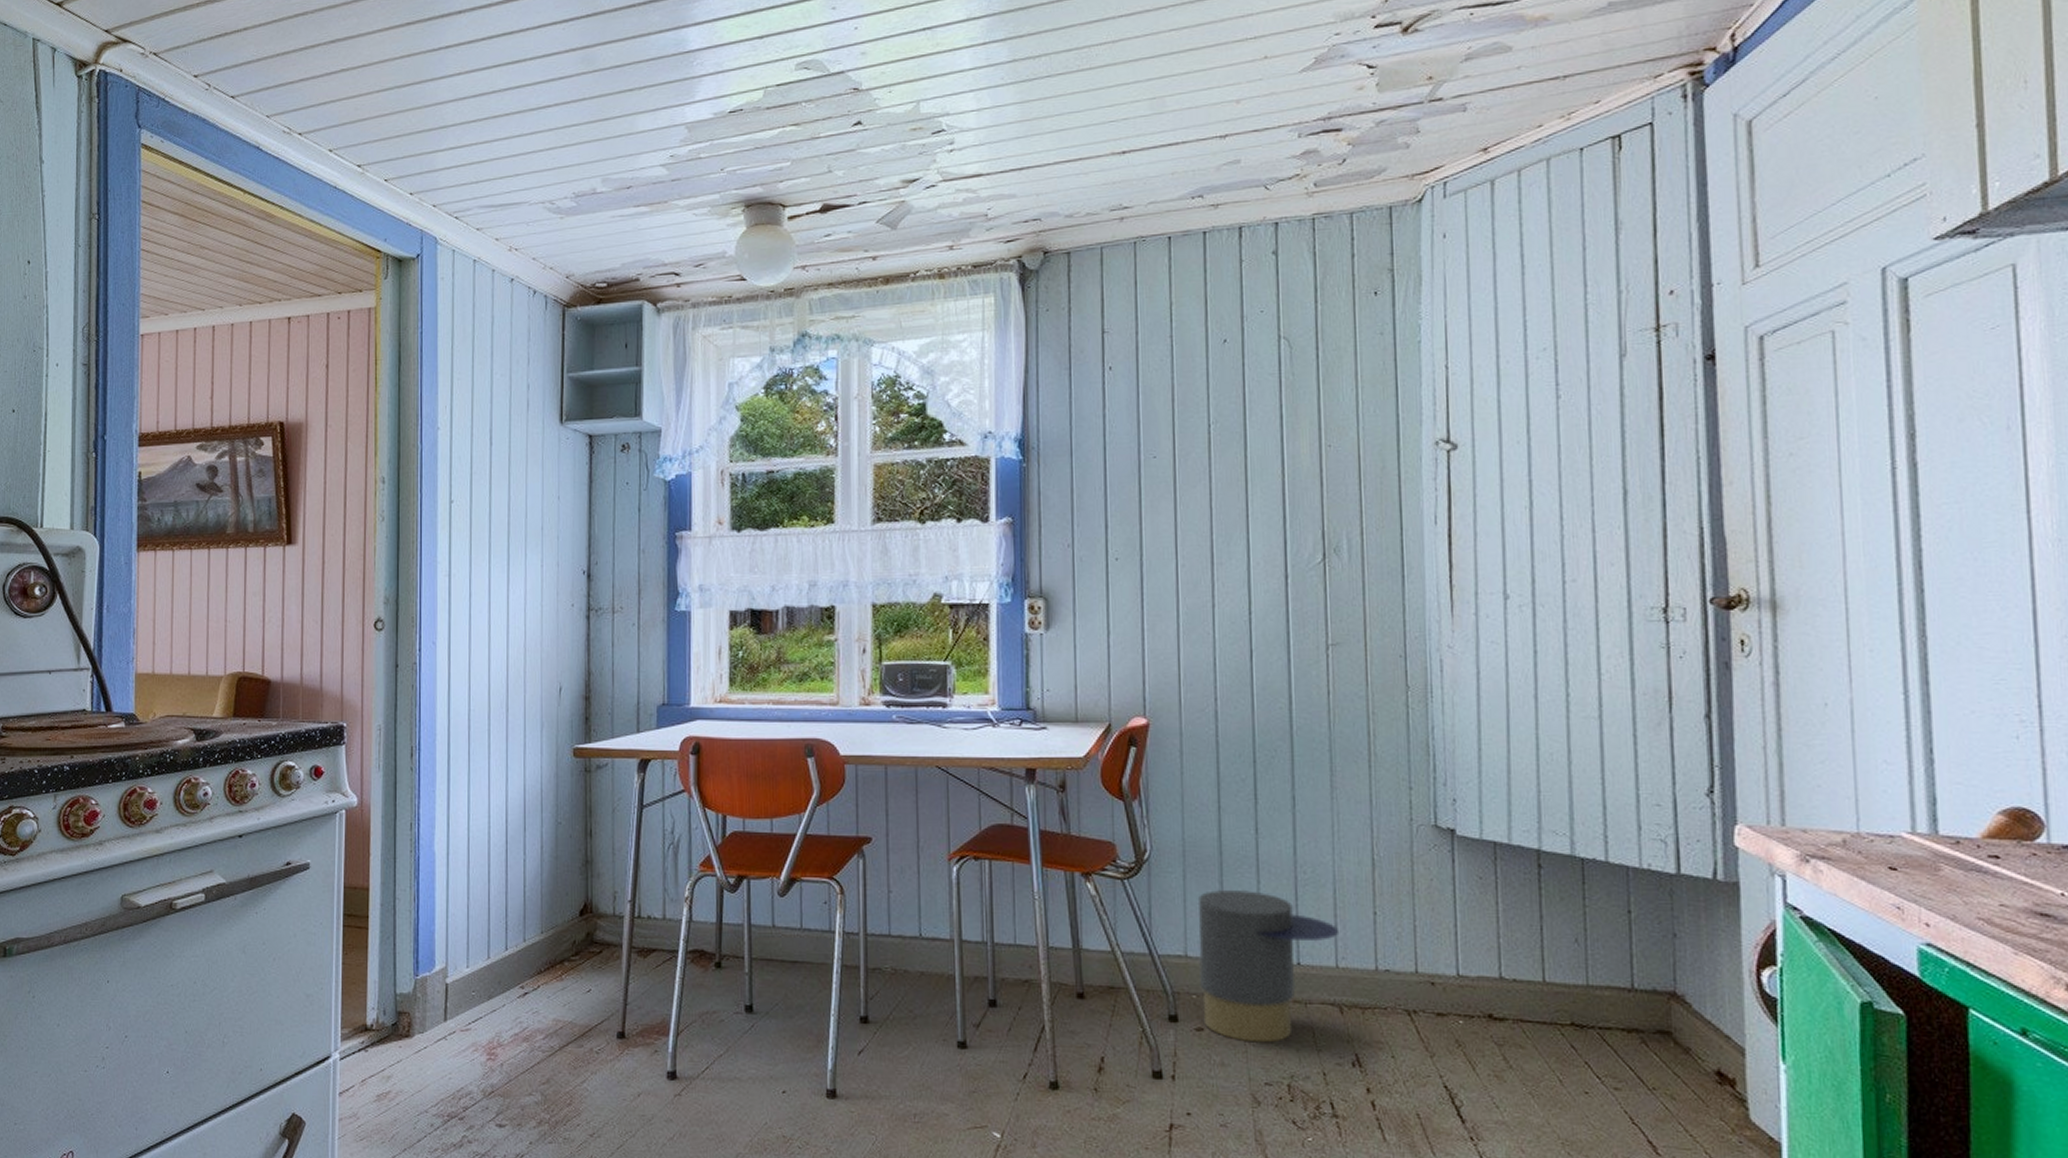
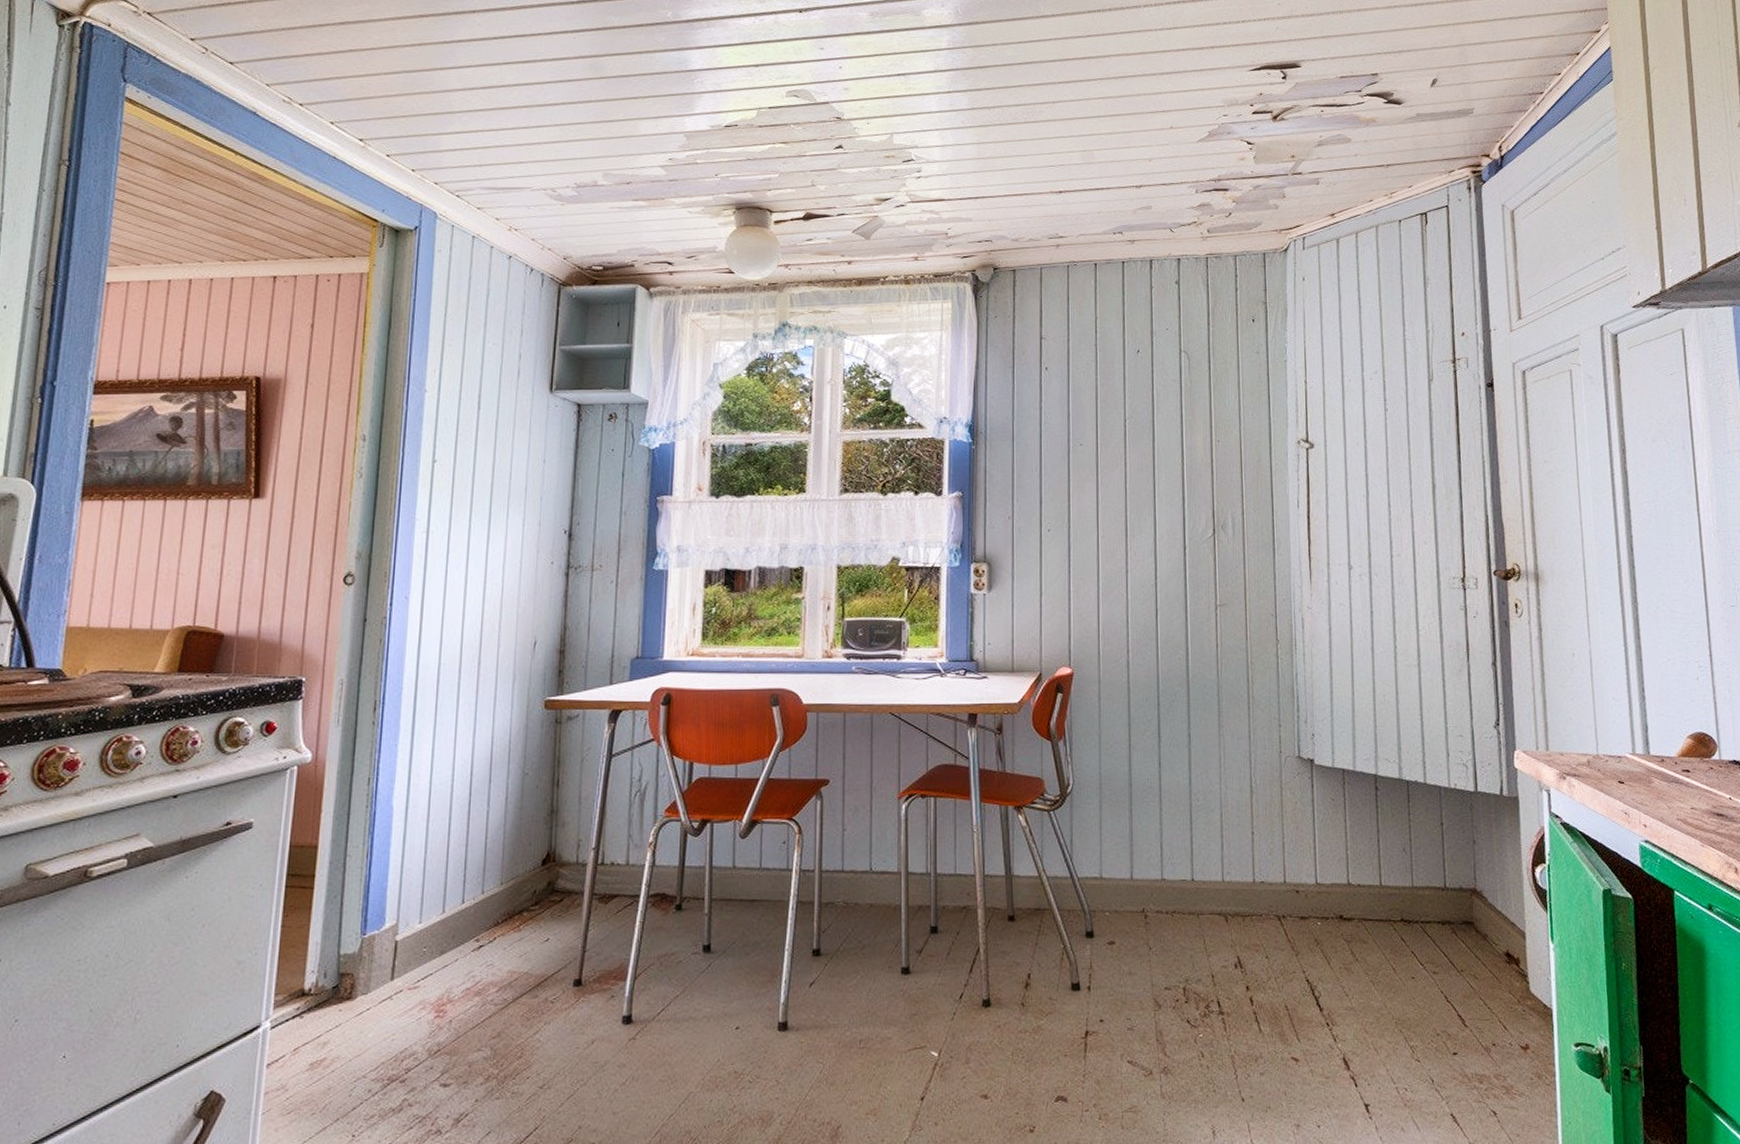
trash can: present [1197,889,1340,1043] -> none [1111,816,1225,952]

